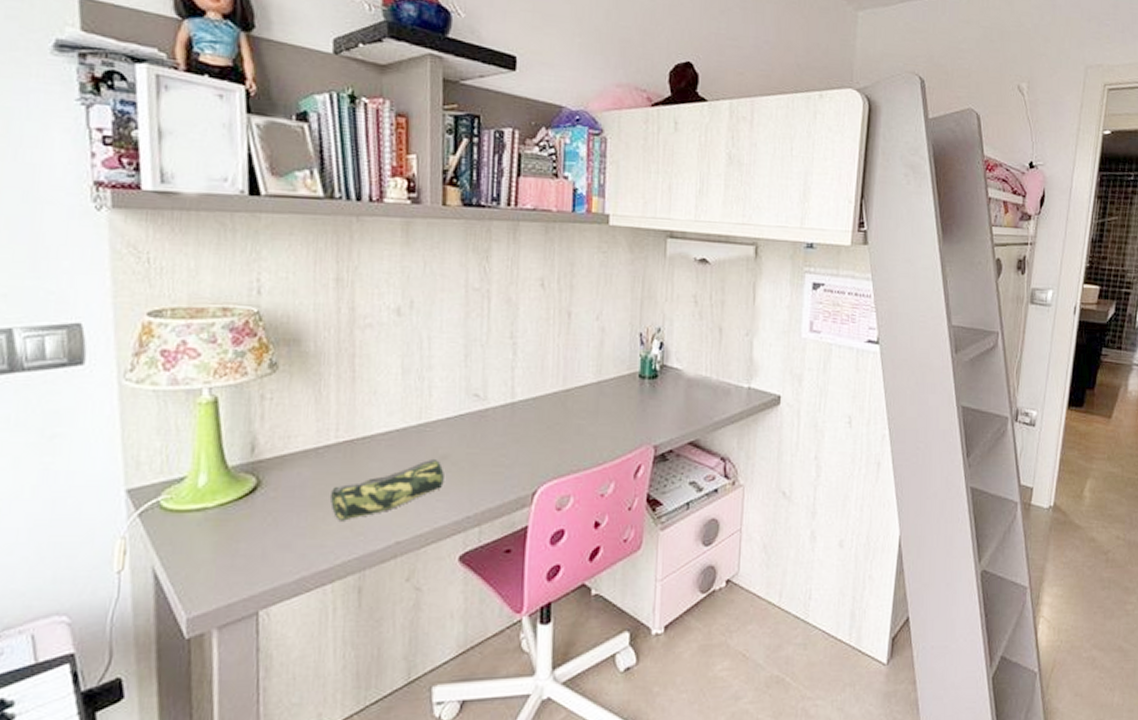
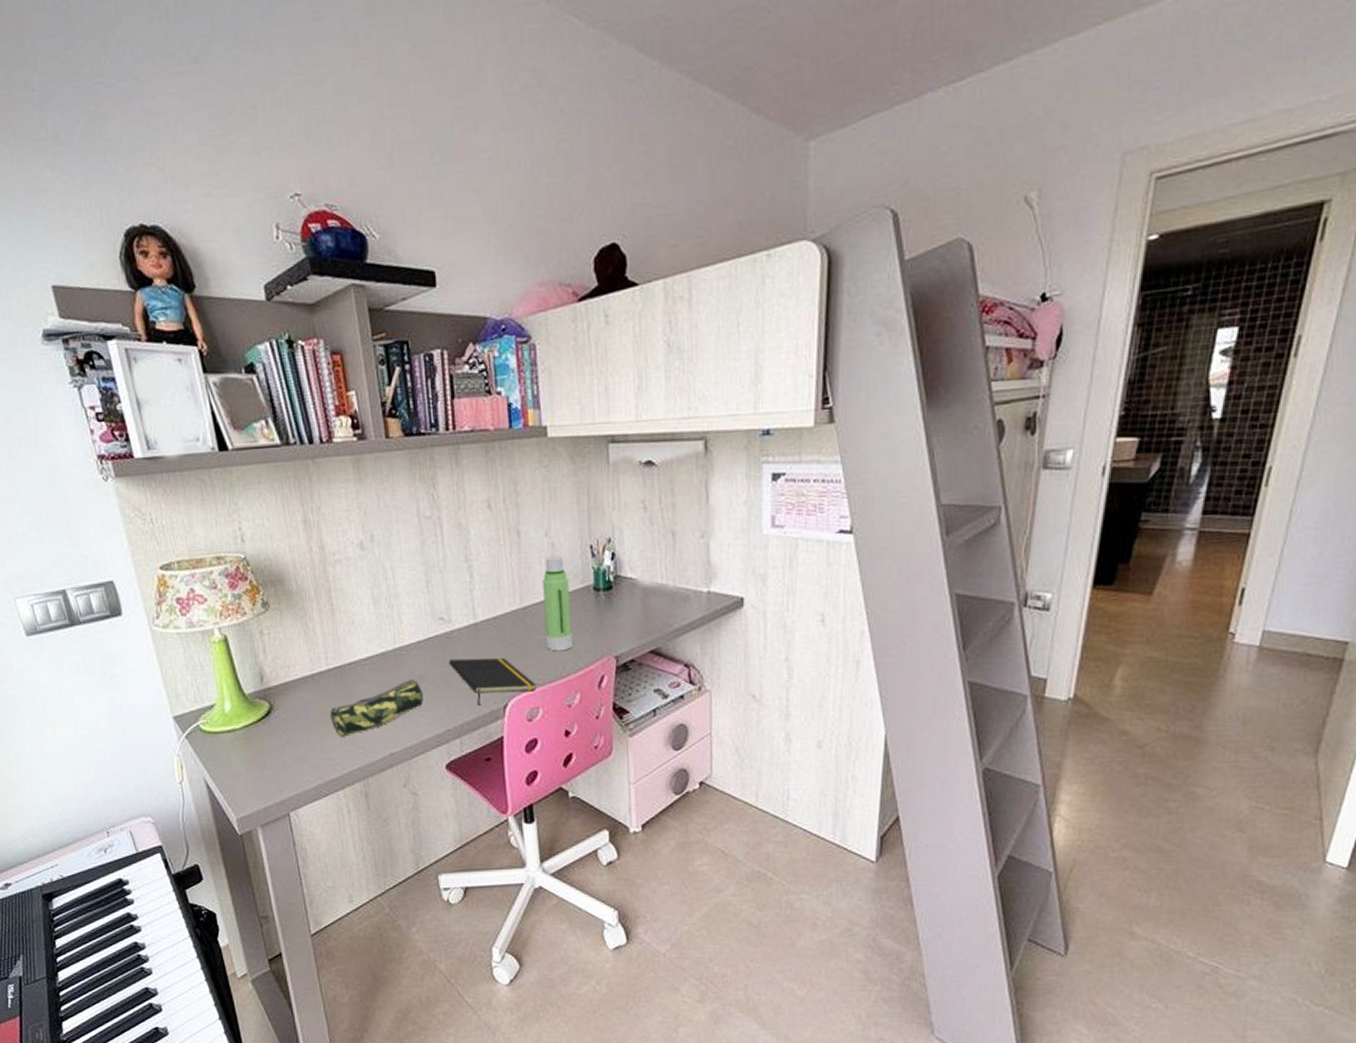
notepad: none [478,439,570,491] -> present [449,658,537,706]
water bottle: none [585,339,616,438] -> present [543,555,573,652]

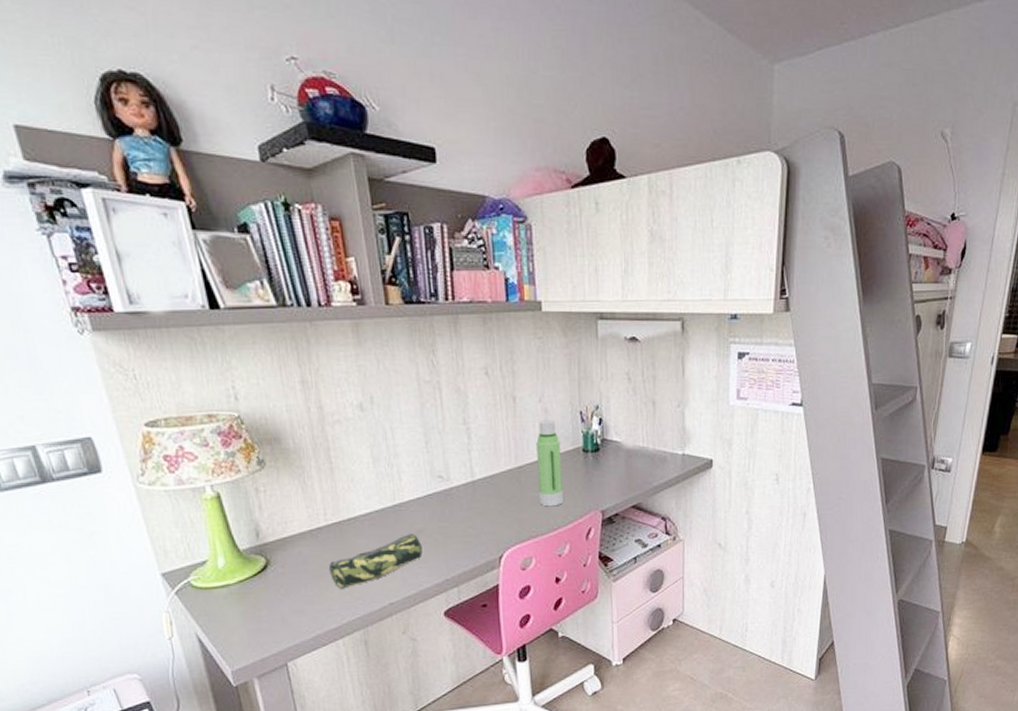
notepad: present [449,658,537,706] -> none [447,513,530,557]

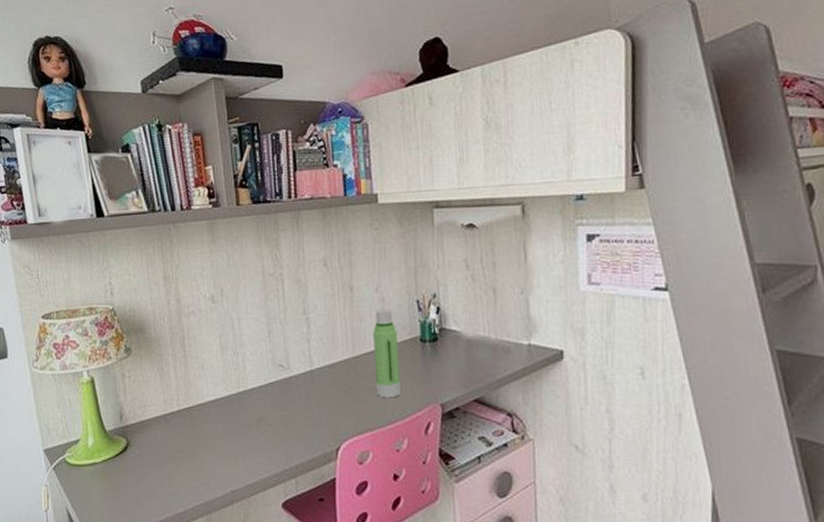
pencil case: present [329,533,423,589] -> none [179,420,263,473]

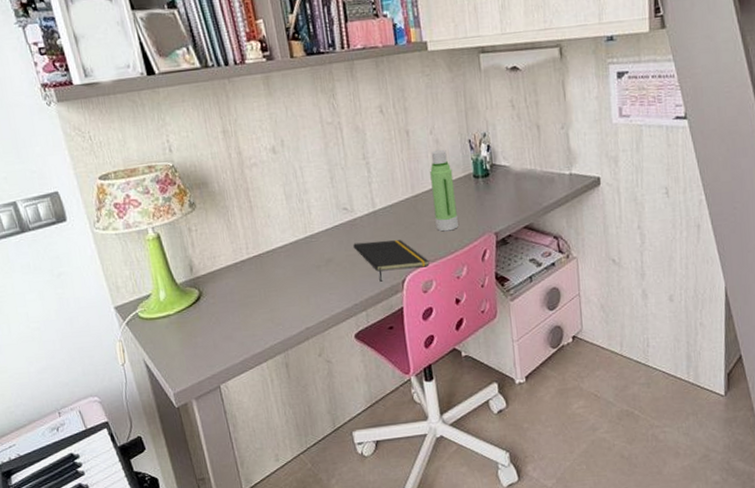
notepad: none [287,403,367,448] -> present [353,240,429,282]

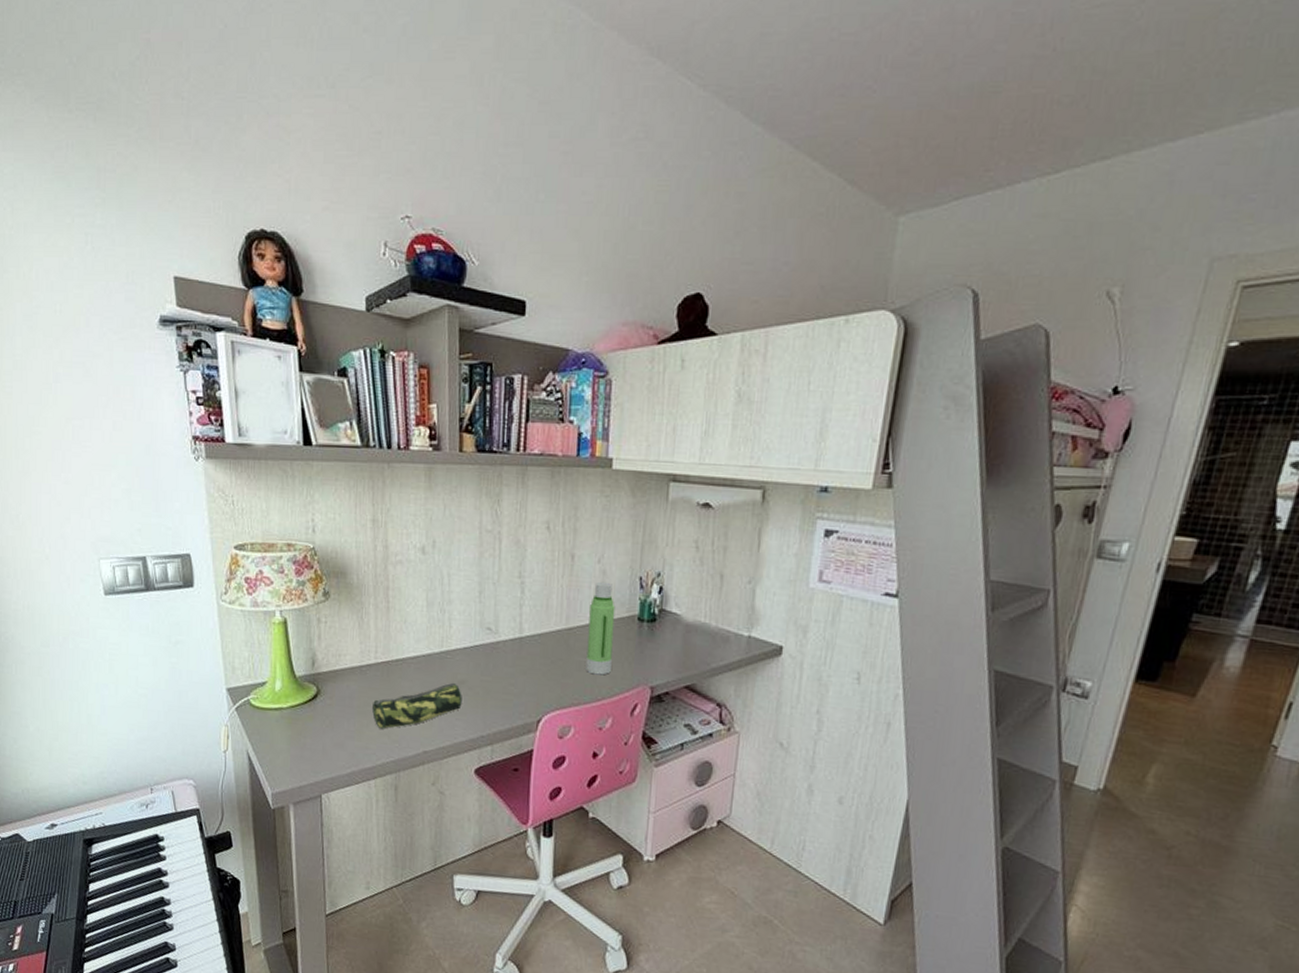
pencil case: none [252,262,333,316] -> present [372,682,462,729]
notepad: present [353,240,429,282] -> none [491,668,571,717]

